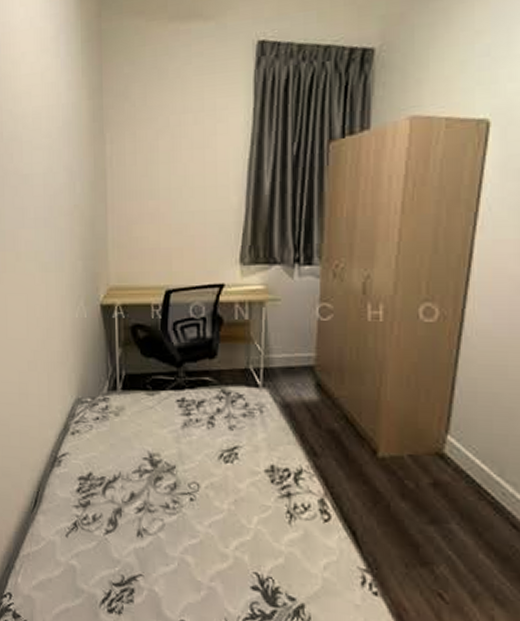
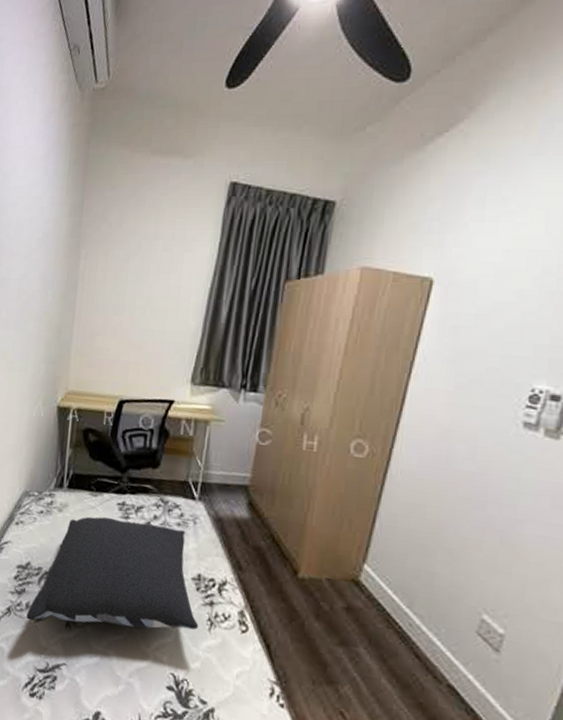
pillow: none [94,416,278,534] -> present [26,516,199,630]

